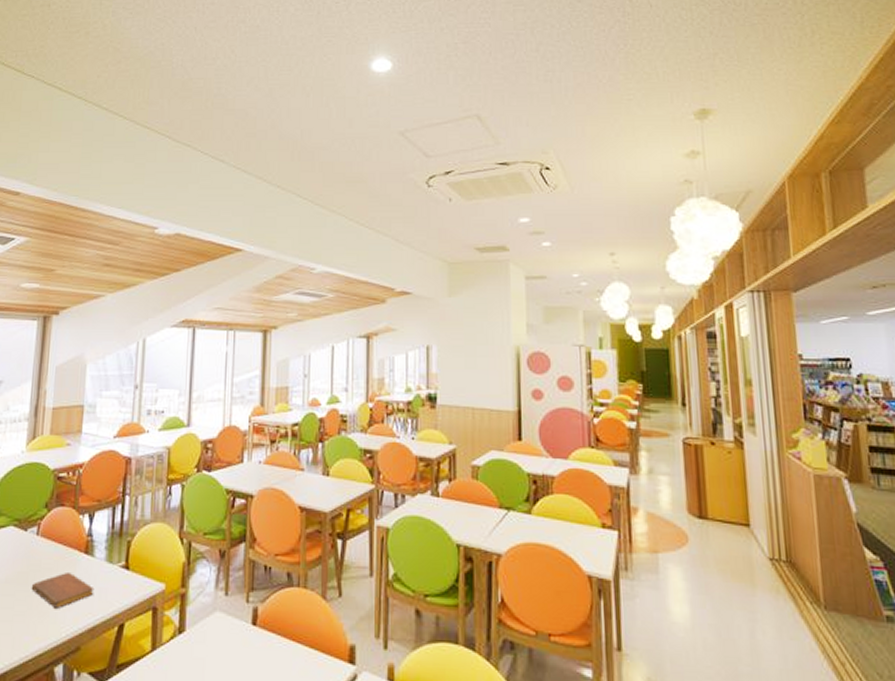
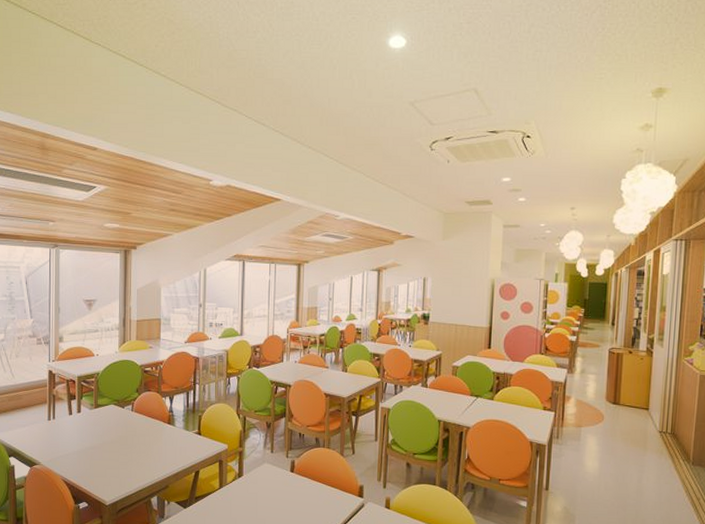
notebook: present [31,571,95,608] -> none [130,436,177,460]

